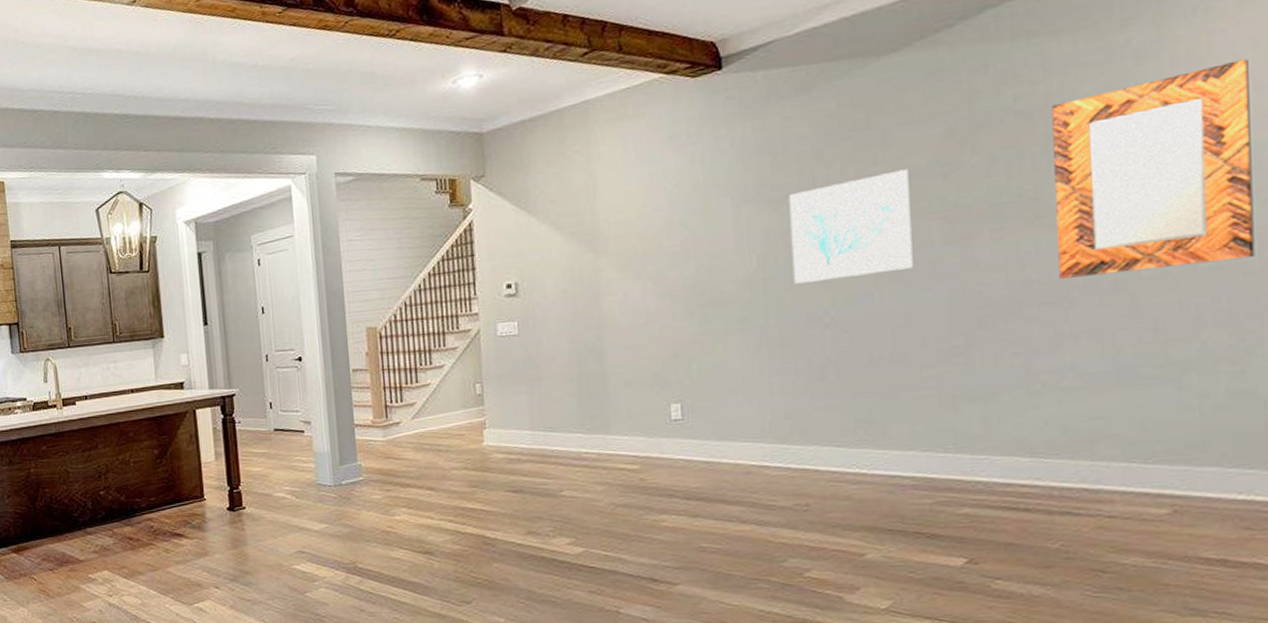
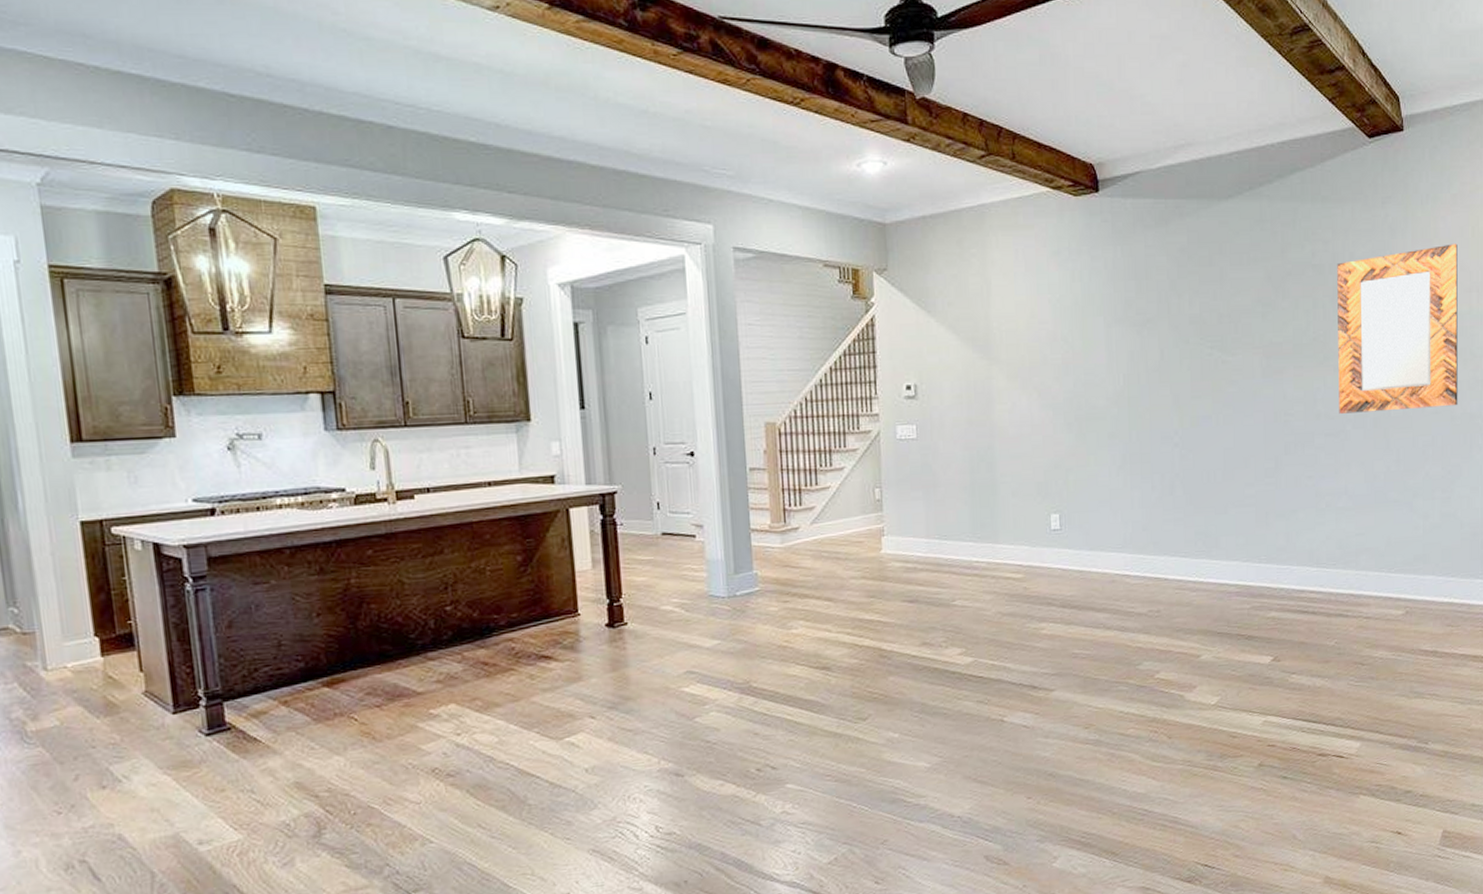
wall art: present [789,169,913,284] -> none [1149,306,1240,404]

